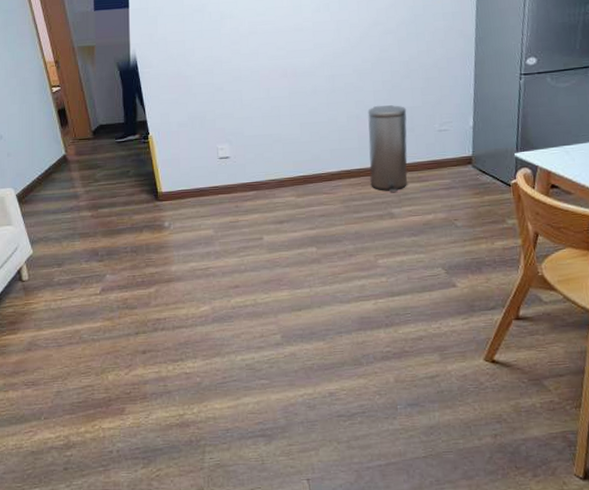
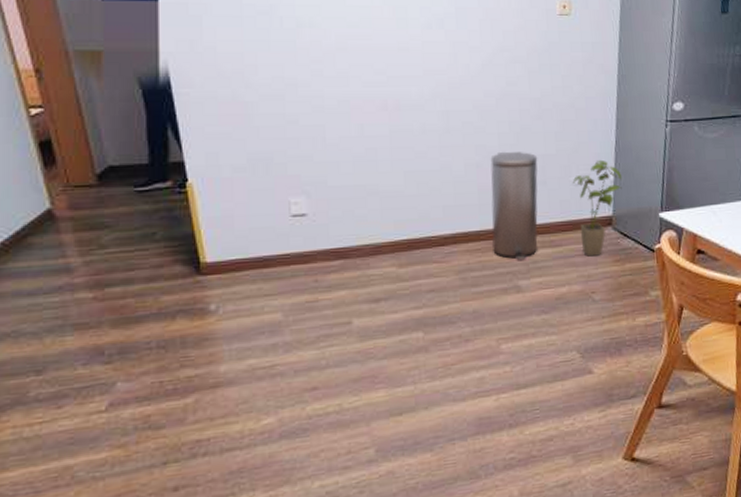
house plant: none [436,109,481,190] -> present [572,159,623,257]

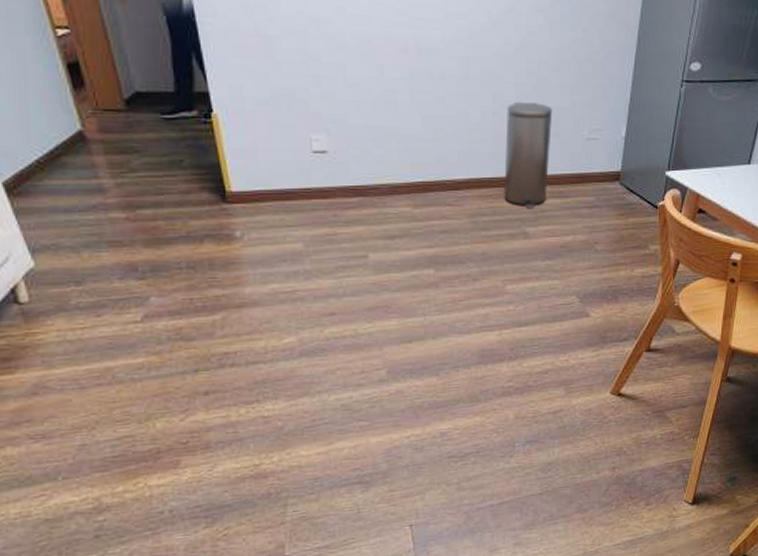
house plant: present [572,159,623,257] -> none [584,115,634,209]

